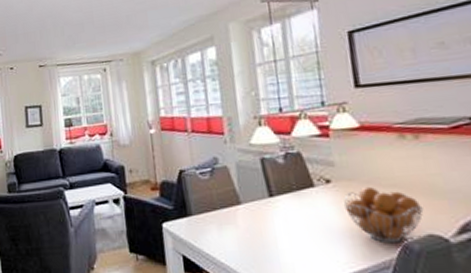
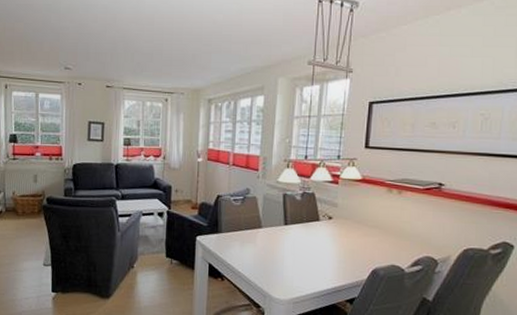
fruit basket: present [343,186,424,244] -> none [337,225,392,269]

